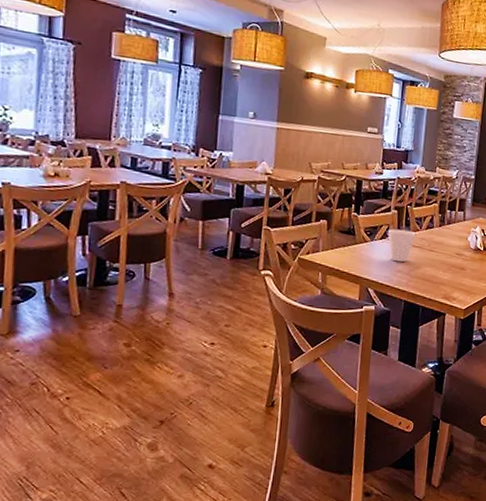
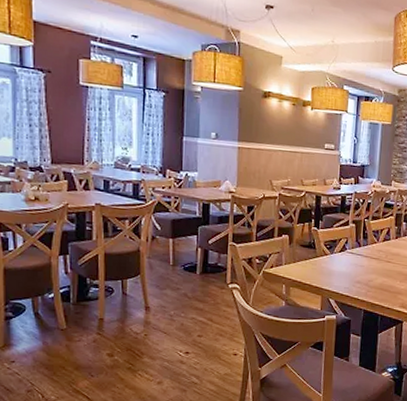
cup: present [387,228,416,262] -> none [346,241,374,274]

